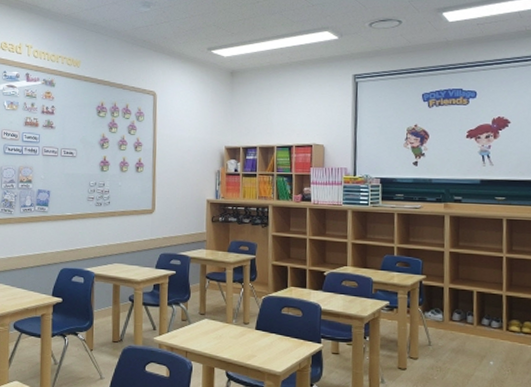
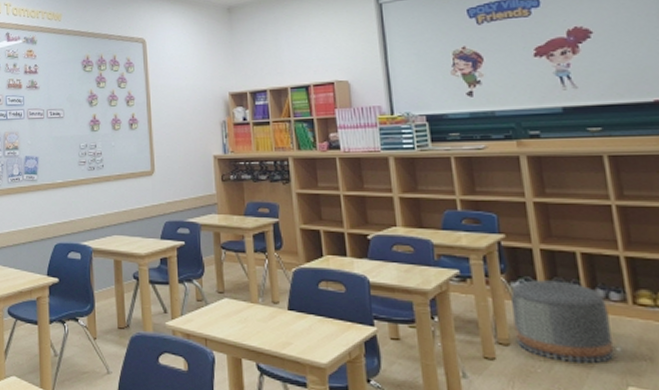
pouf: none [422,311,489,373] -> present [511,280,615,364]

